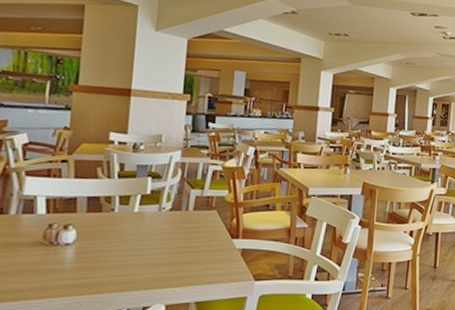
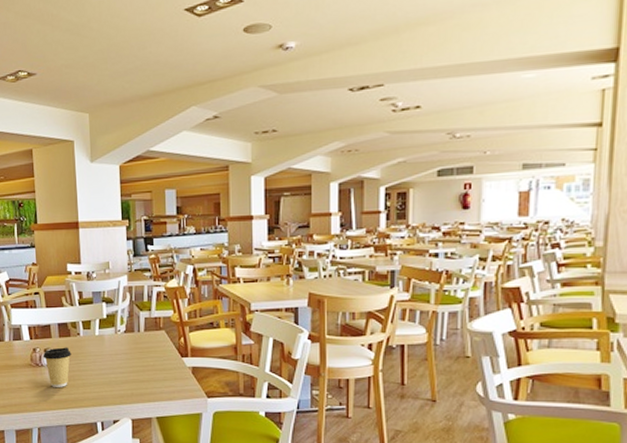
coffee cup: none [60,224,100,270] -> present [42,347,72,387]

